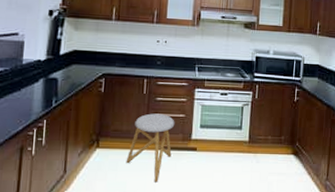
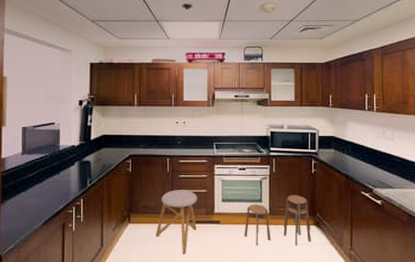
stool: none [221,123,290,175] -> present [245,195,311,246]

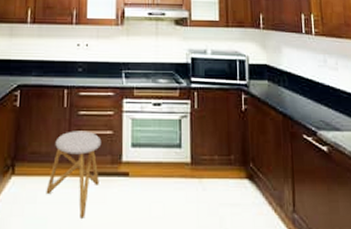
stool: present [245,195,311,246] -> none [160,139,244,207]

